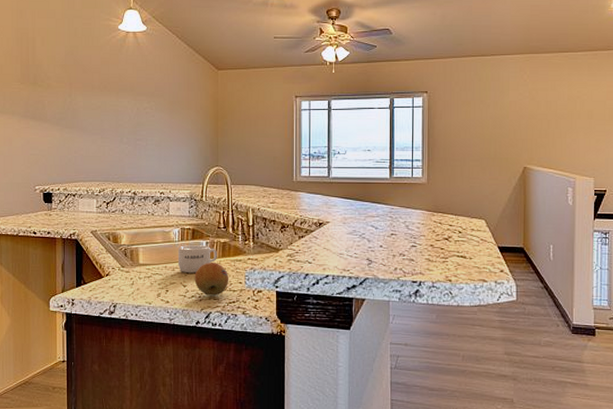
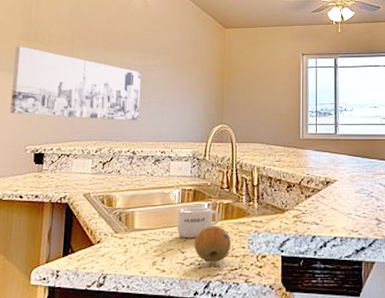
wall art: none [16,90,138,163] -> present [10,46,142,121]

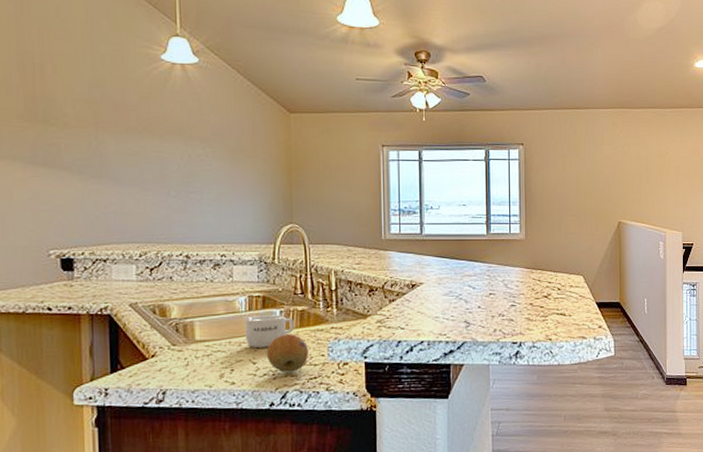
wall art: present [10,46,142,121] -> none [18,128,191,220]

